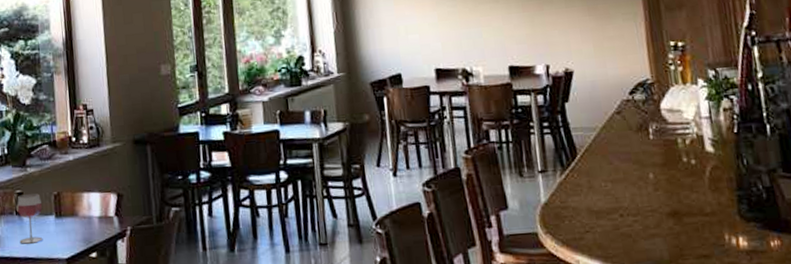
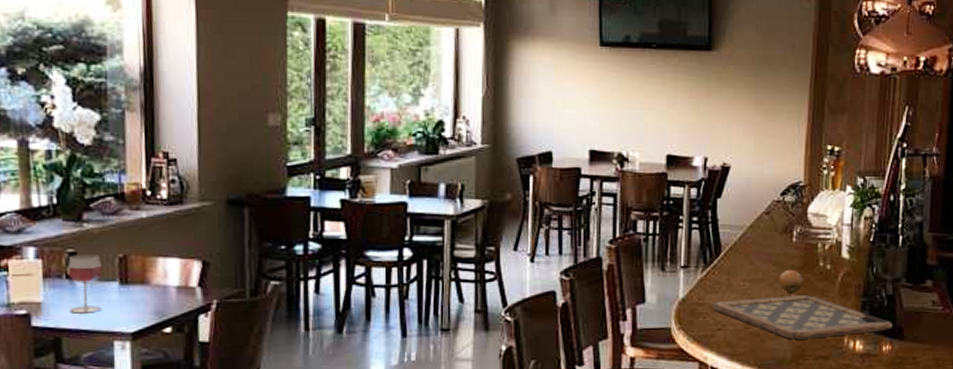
tray: none [577,192,778,239] -> present [713,295,893,340]
fruit: none [641,167,669,192] -> present [779,269,804,293]

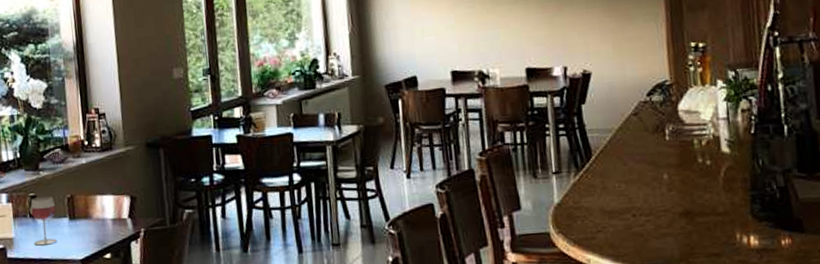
tray: present [713,295,893,340] -> none [590,192,790,238]
fruit: present [779,269,804,293] -> none [656,167,683,192]

